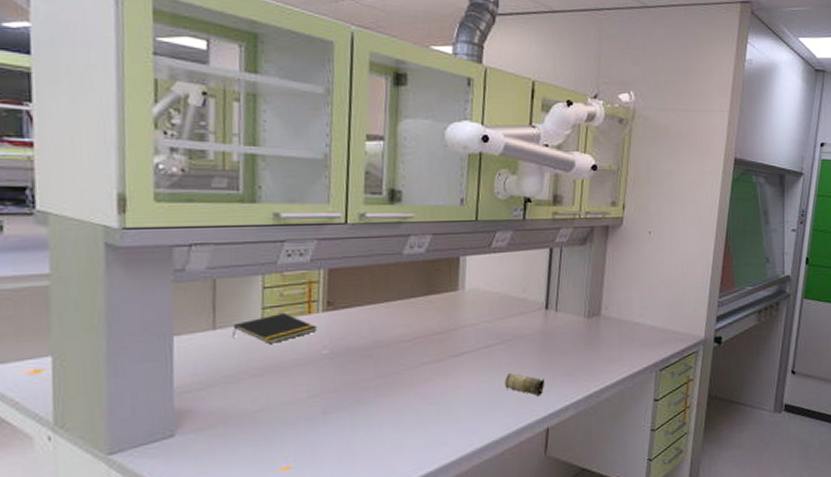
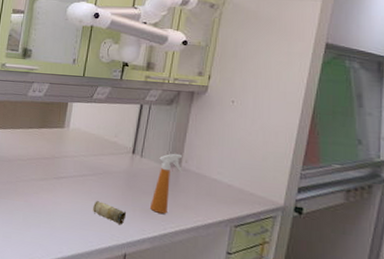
spray bottle: none [570,300,604,373] -> present [149,153,184,214]

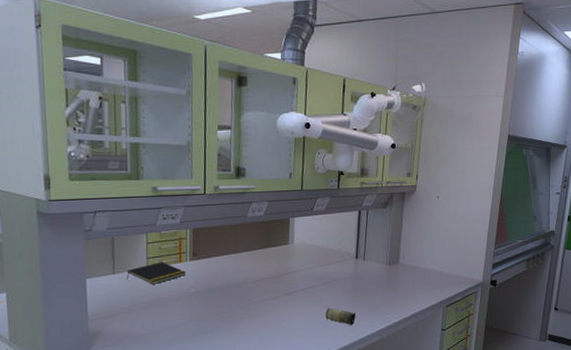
spray bottle: present [149,153,184,214] -> none [375,251,402,308]

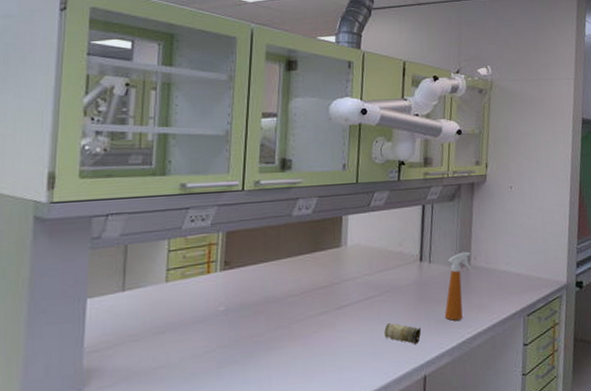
notepad: present [127,262,187,284] -> none [140,274,215,303]
spray bottle: none [375,251,402,308] -> present [444,251,474,321]

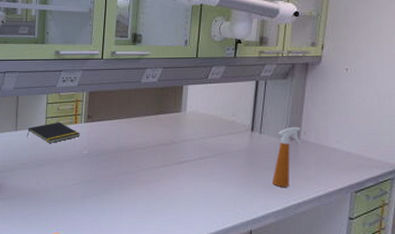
notepad: none [140,274,215,303] -> present [27,122,81,143]
paper towel roll: present [384,323,422,345] -> none [216,182,250,203]

